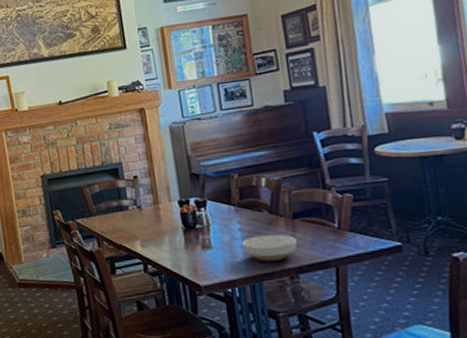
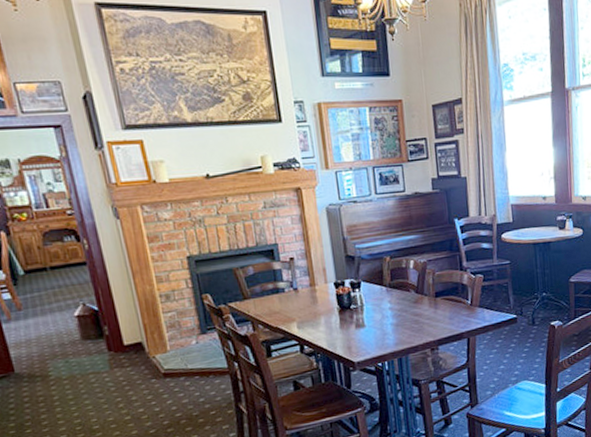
bowl: present [242,234,297,262] -> none [391,311,438,337]

